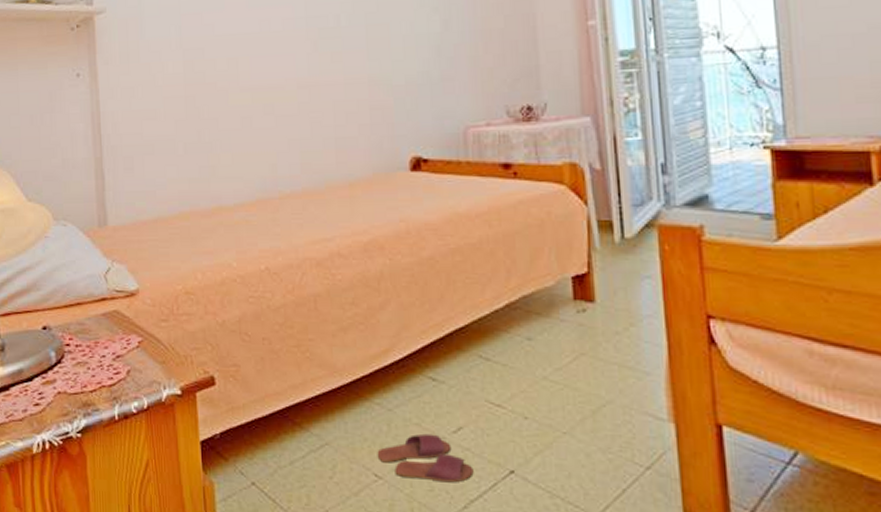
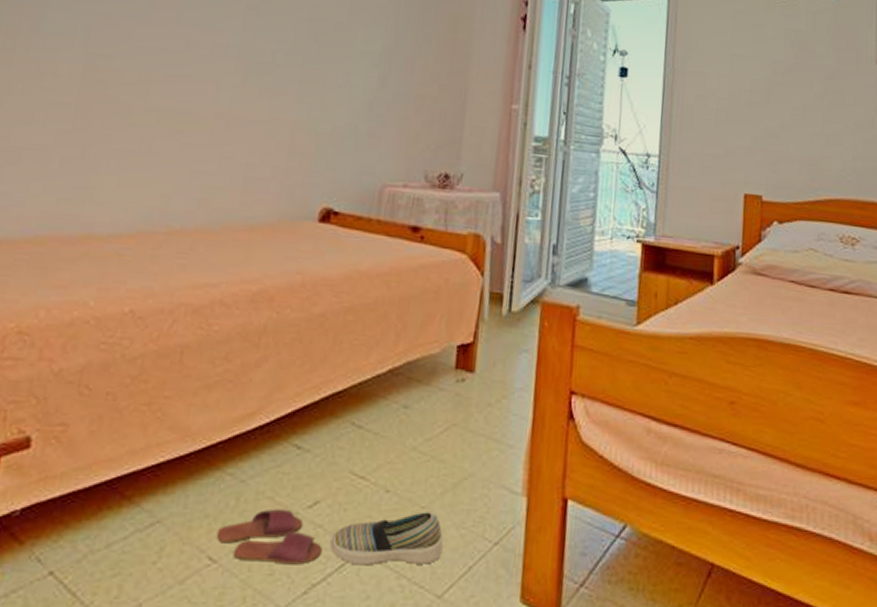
shoe: none [479,437,592,486] -> present [330,512,443,566]

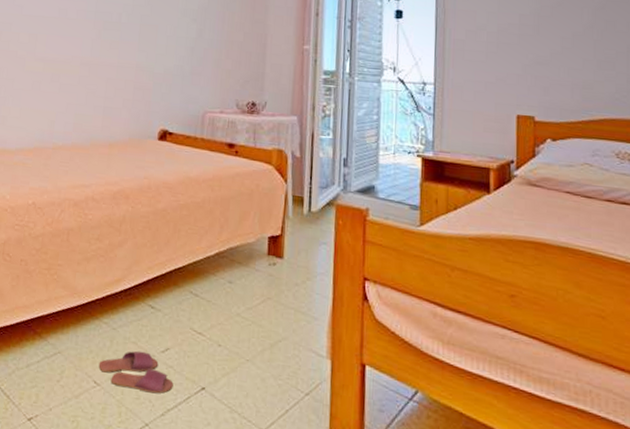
shoe: present [330,512,443,566] -> none [179,364,265,404]

